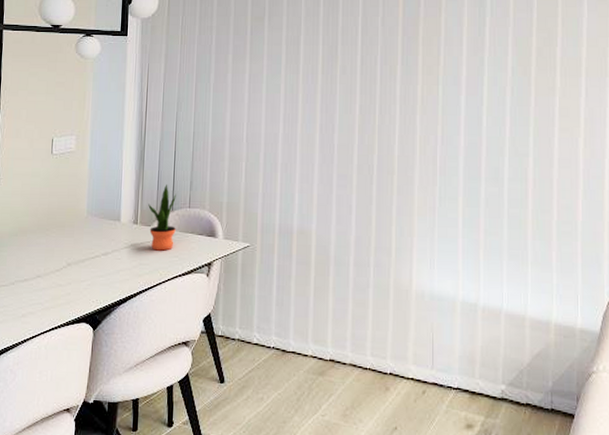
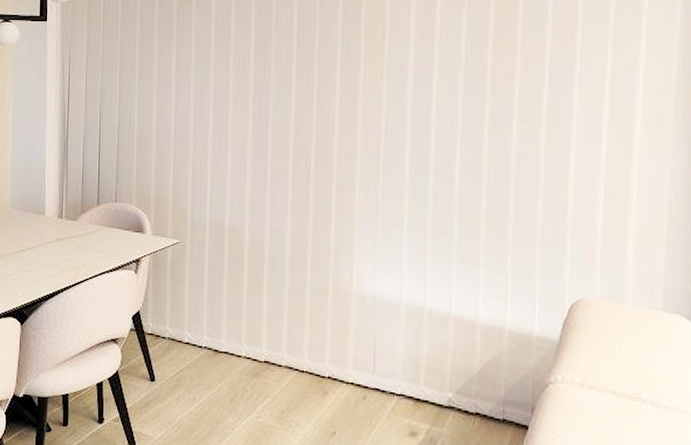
potted plant: present [148,184,176,251] -> none [73,177,102,246]

